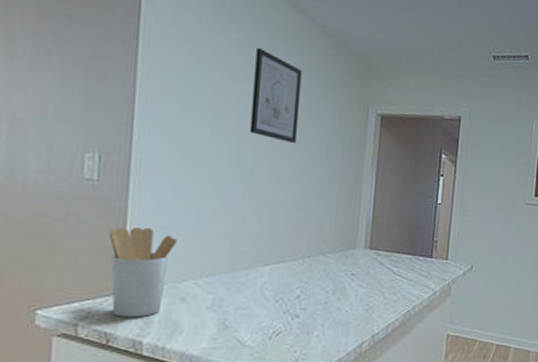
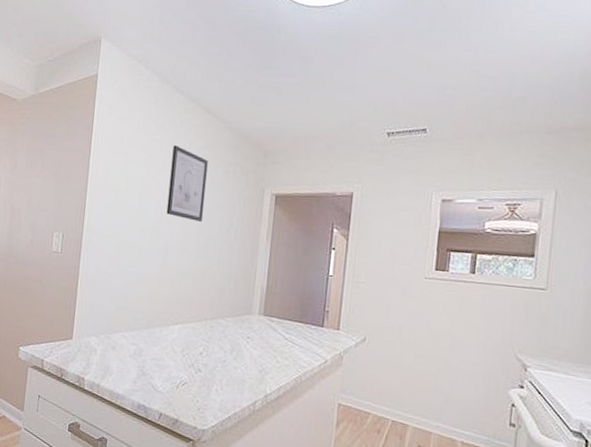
utensil holder: present [108,226,178,318] -> none [65,288,111,359]

